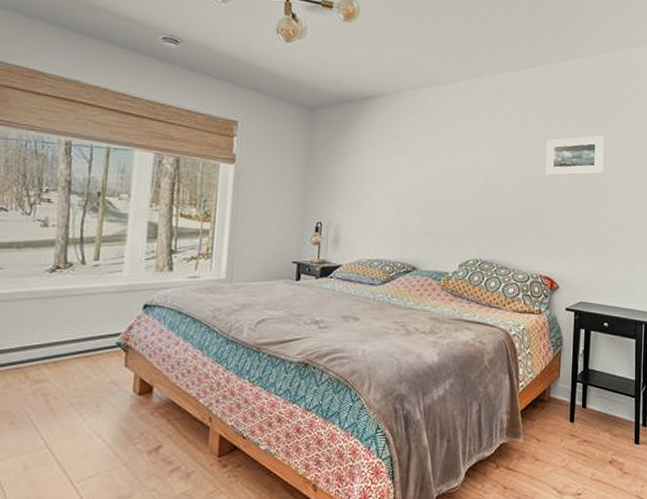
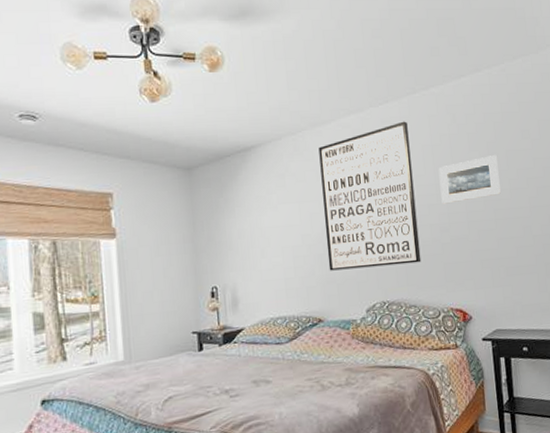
wall art: none [429,91,523,228] -> present [318,121,422,271]

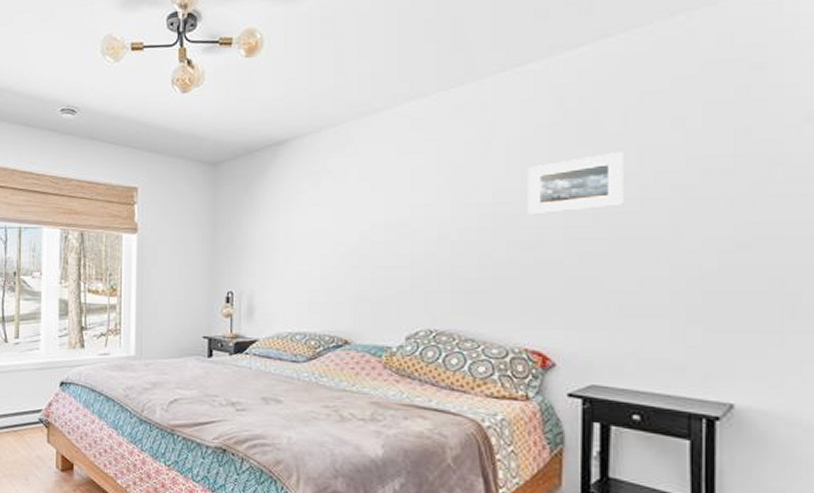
wall art: present [318,121,422,271] -> none [363,107,489,287]

